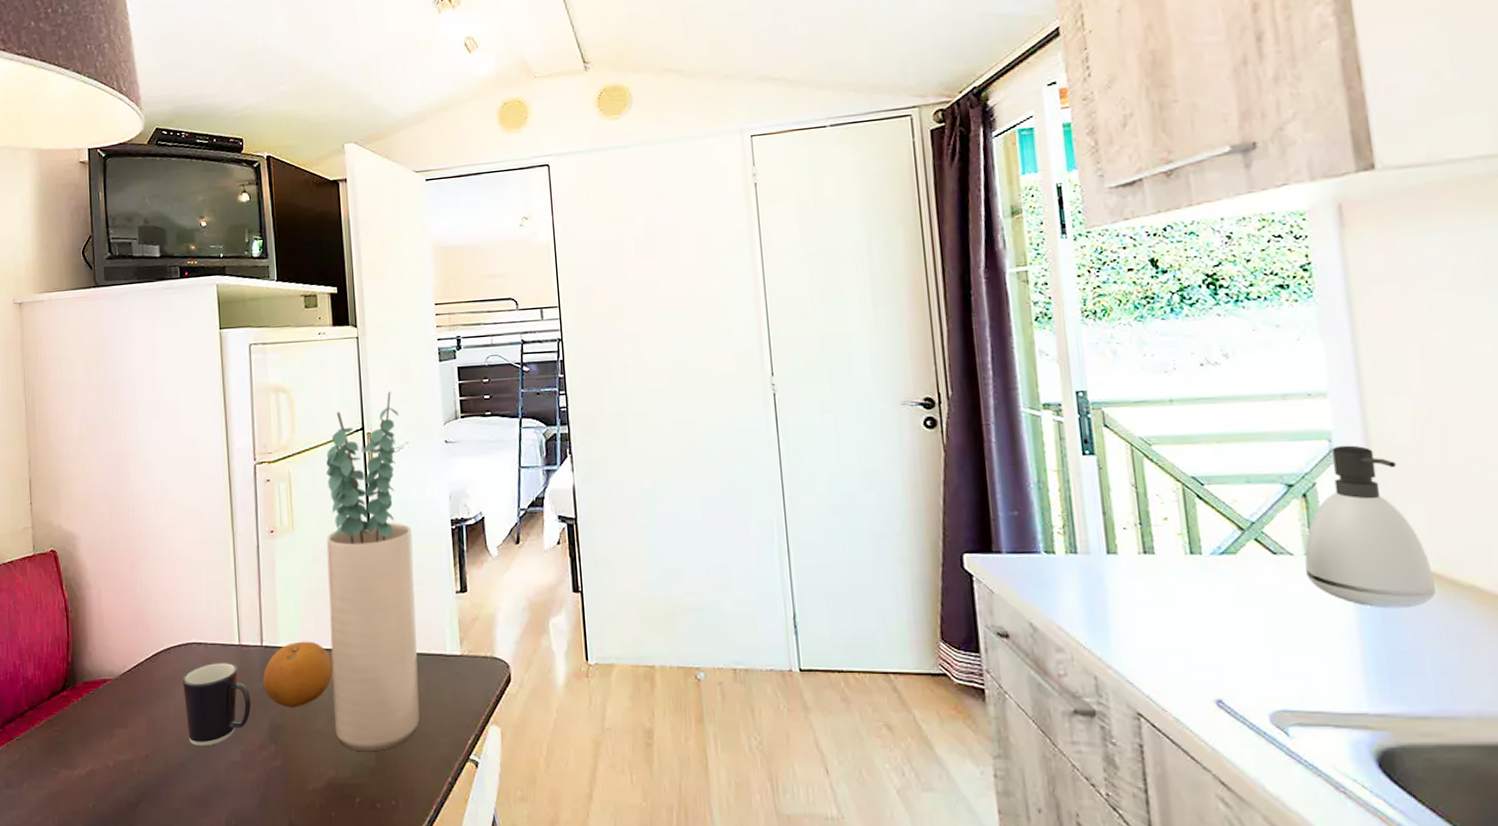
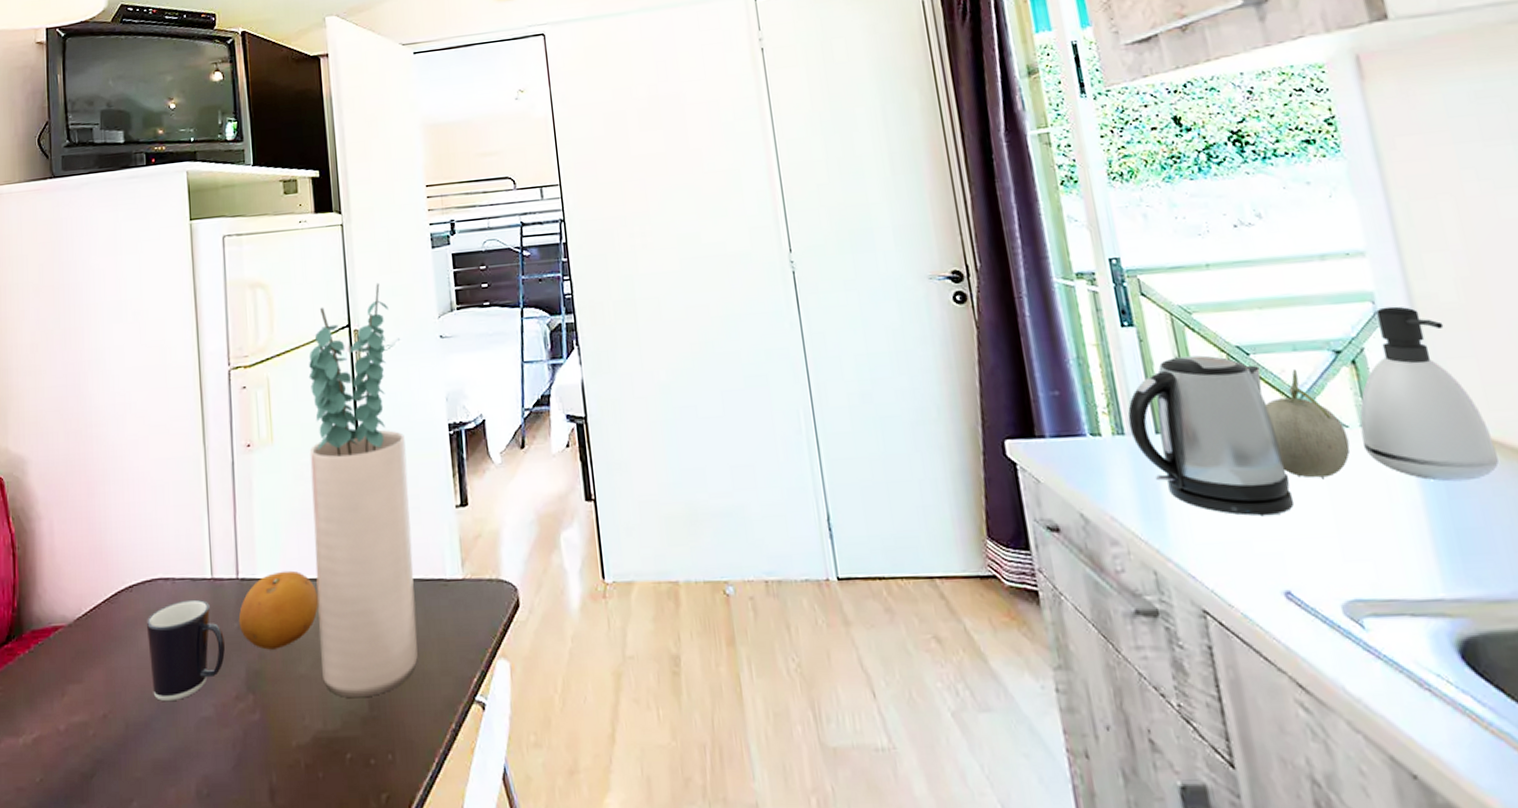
kettle: none [1081,484,1234,632] -> present [1127,355,1294,516]
fruit: none [1215,501,1293,600] -> present [1265,370,1350,479]

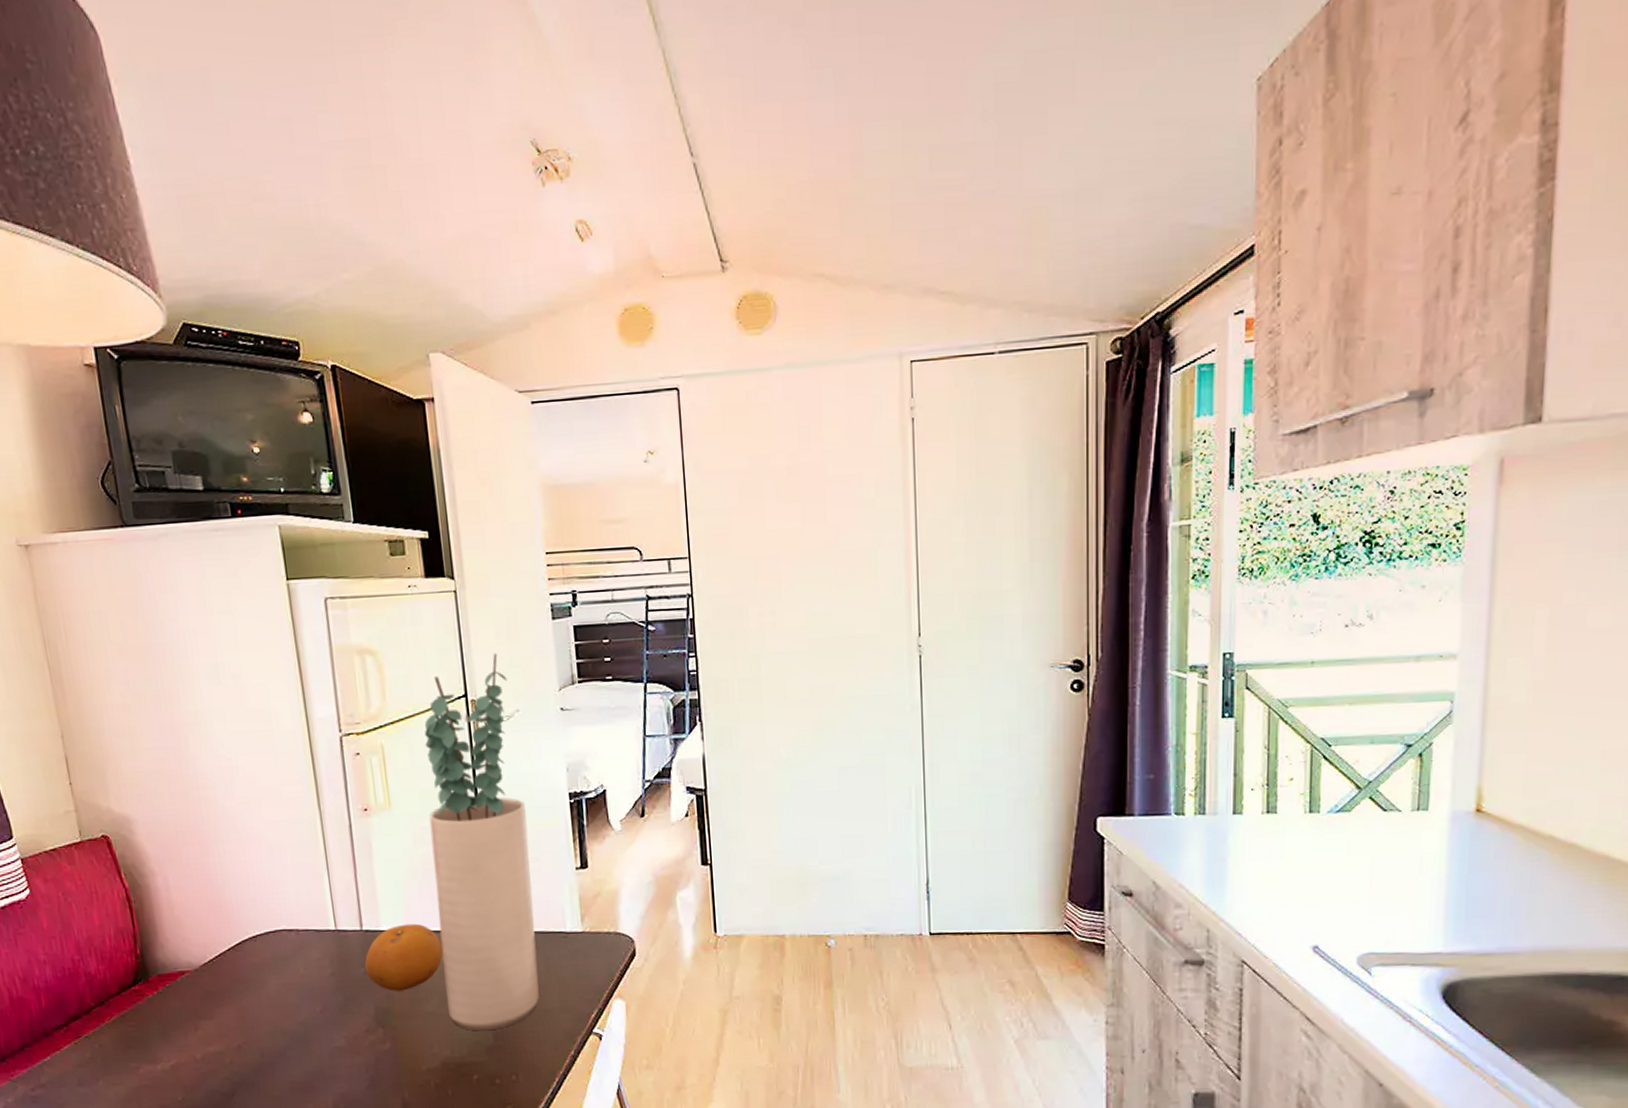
mug: present [146,599,225,701] -> none [273,948,354,1034]
kettle: present [1127,355,1294,516] -> none [1211,745,1340,885]
fruit: present [1265,370,1350,479] -> none [1334,761,1399,855]
soap dispenser: present [1359,306,1499,482] -> none [1410,706,1520,859]

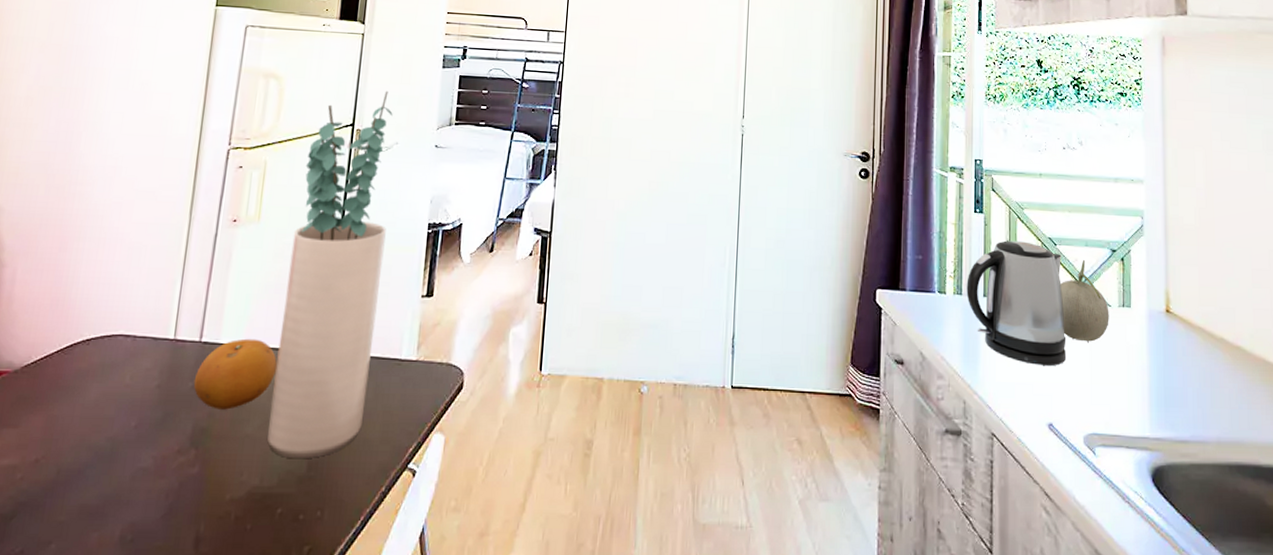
kettle: none [1211,745,1340,885] -> present [966,240,1067,366]
fruit: none [1334,761,1399,855] -> present [1060,260,1109,342]

